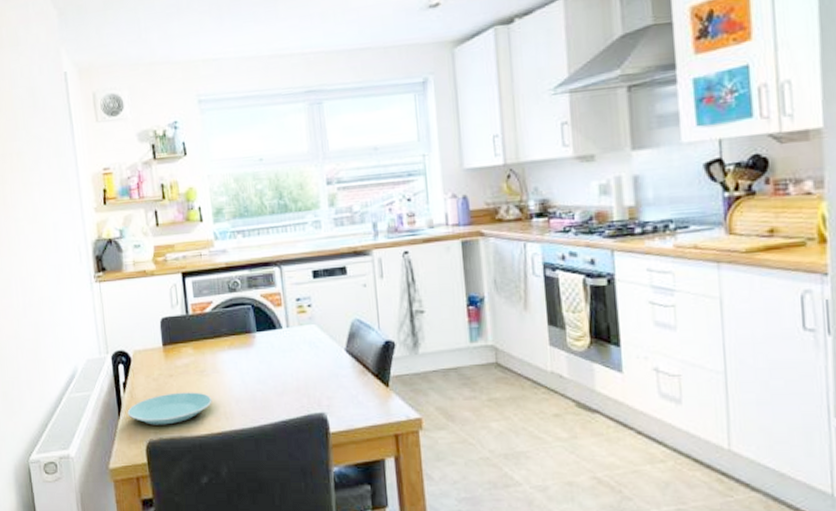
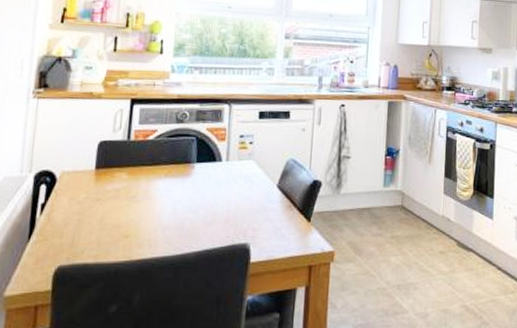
plate: present [127,392,212,425] -> none [39,217,138,250]

